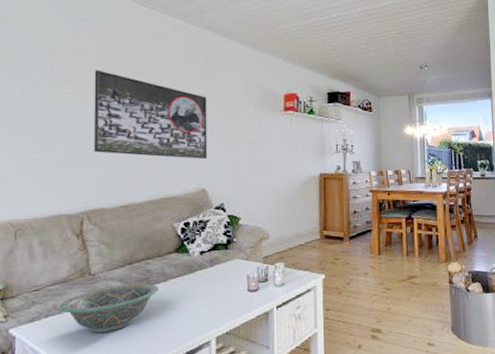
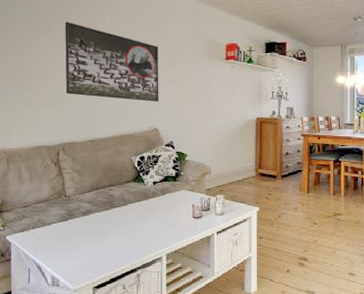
decorative bowl: present [59,283,159,334] -> none [43,206,120,244]

